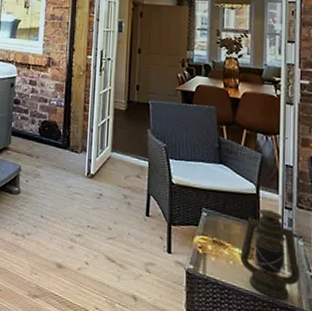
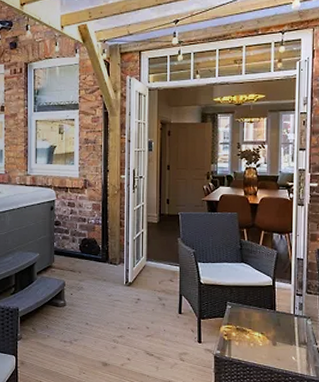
lantern: present [240,209,300,299] -> none [259,298,308,369]

